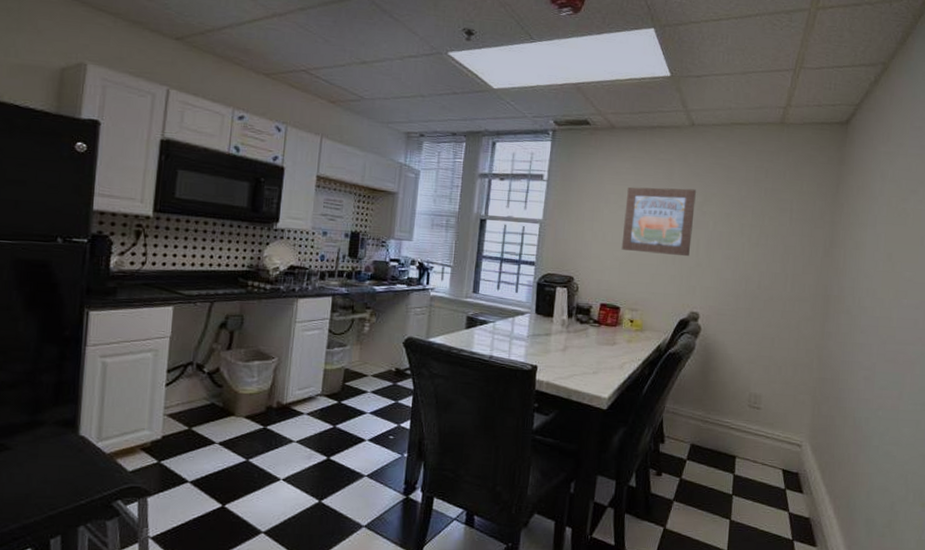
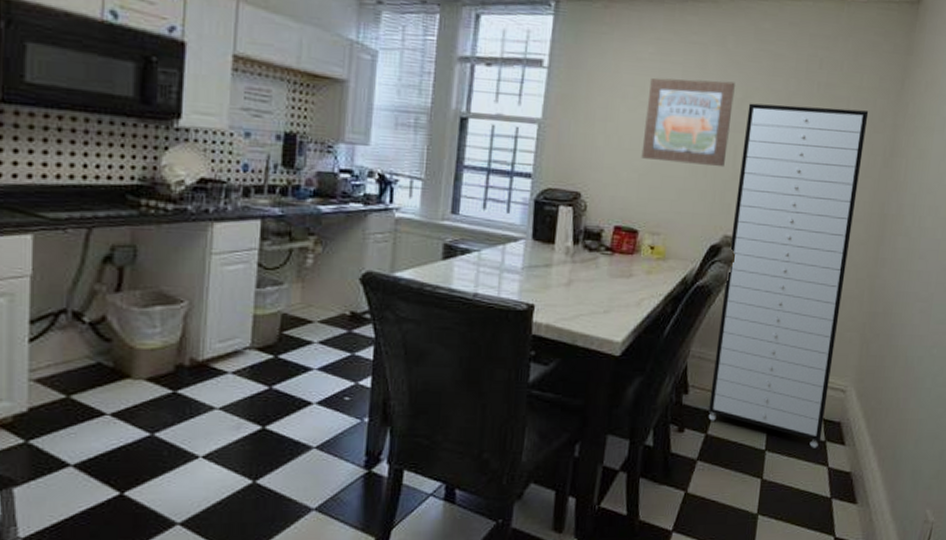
storage cabinet: none [682,205,810,495] -> present [708,103,869,448]

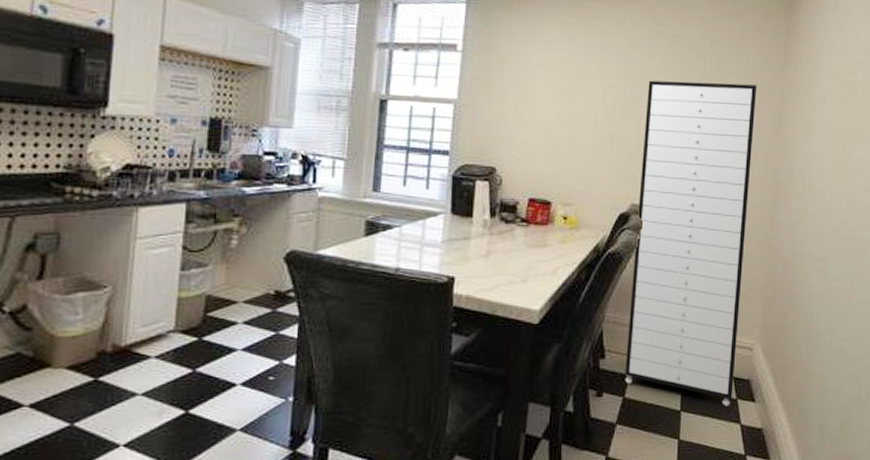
wall art: present [641,77,735,168] -> none [551,59,635,140]

